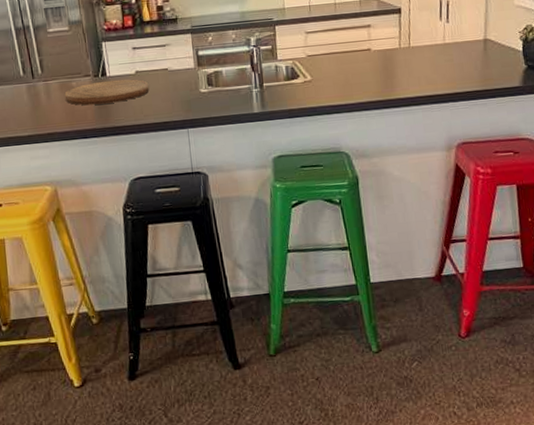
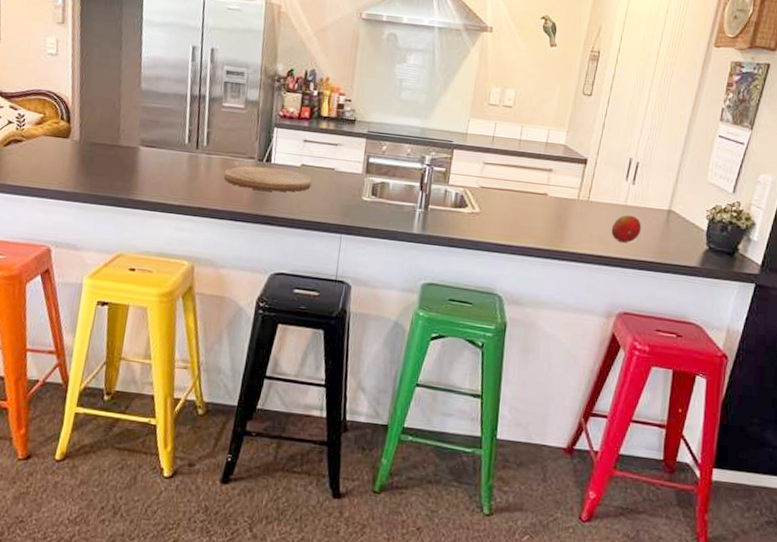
fruit: none [435,51,464,79] -> present [611,214,642,243]

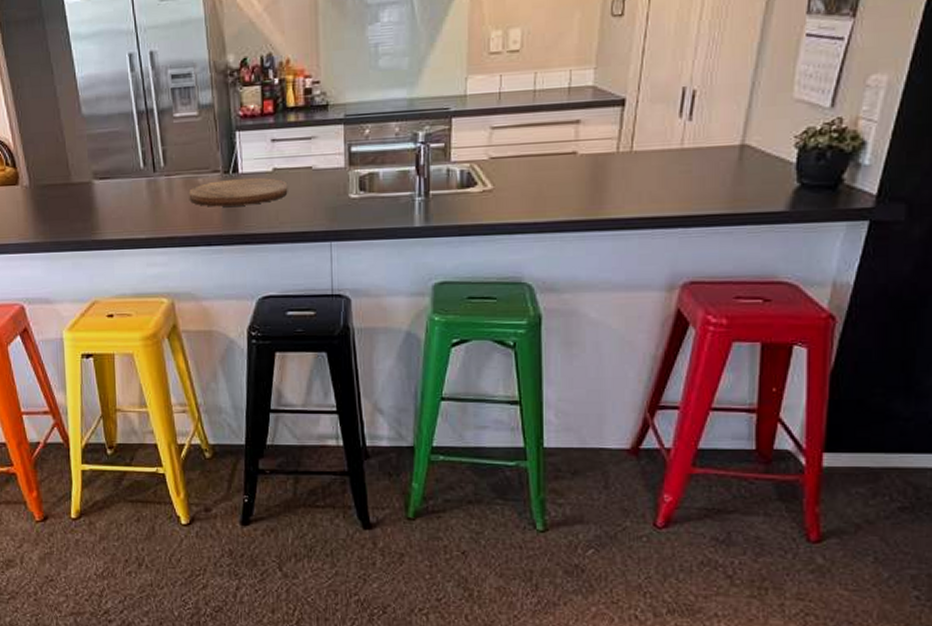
fruit: present [611,214,642,243] -> none [665,160,706,197]

